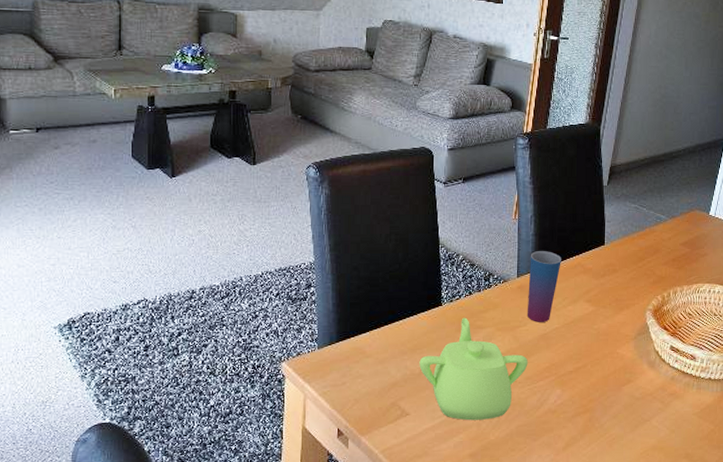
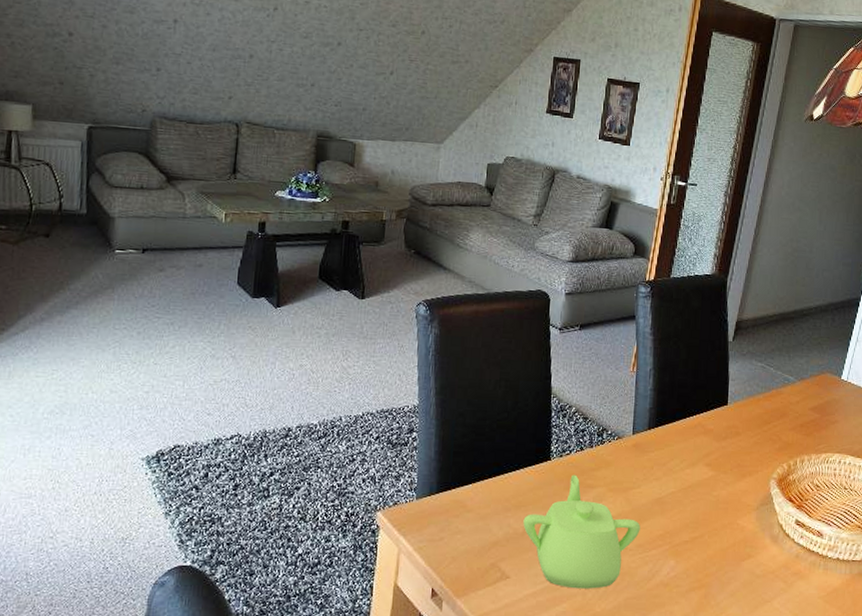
cup: present [527,251,561,322] -> none [641,407,681,485]

